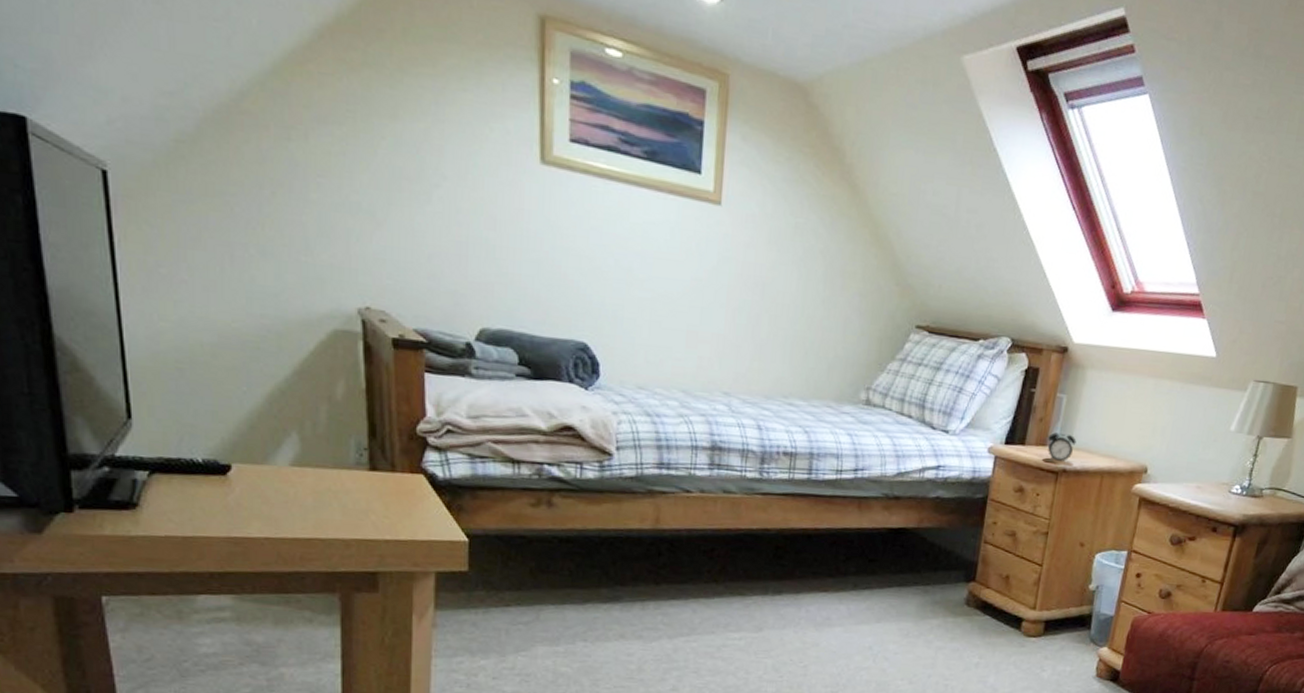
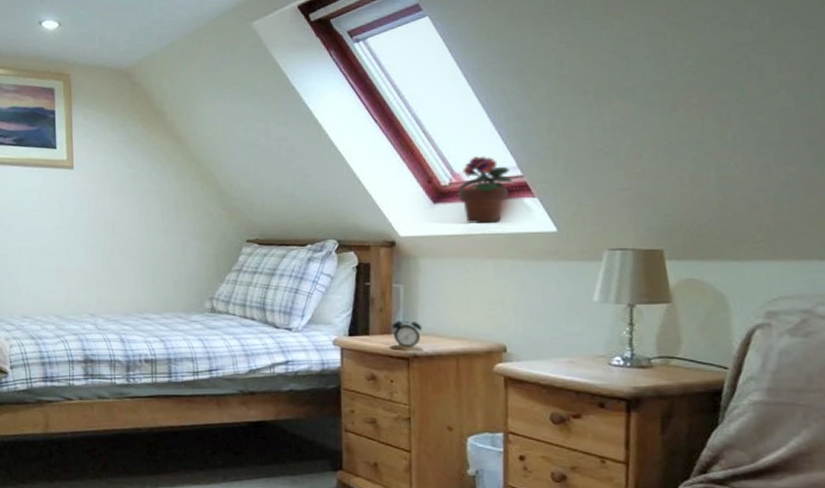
potted flower: none [1136,266,1190,341] -> present [457,156,514,223]

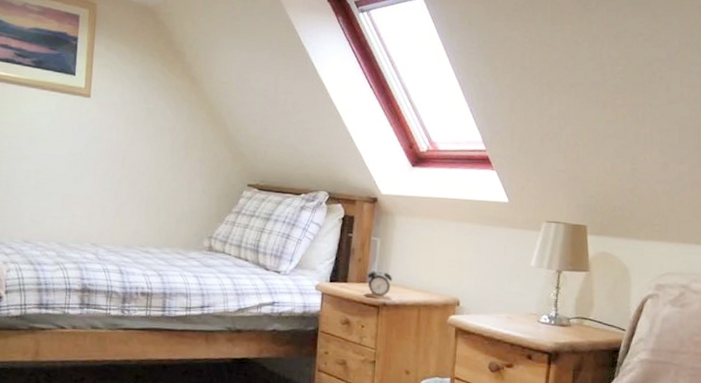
potted flower: present [457,156,514,223] -> none [433,129,478,190]

